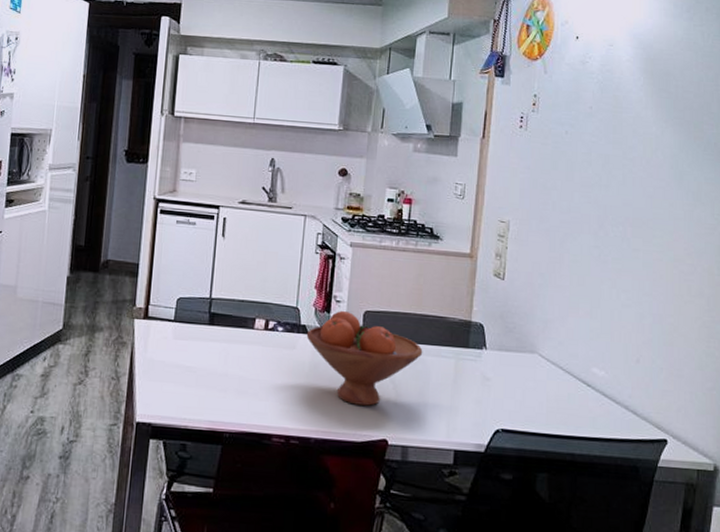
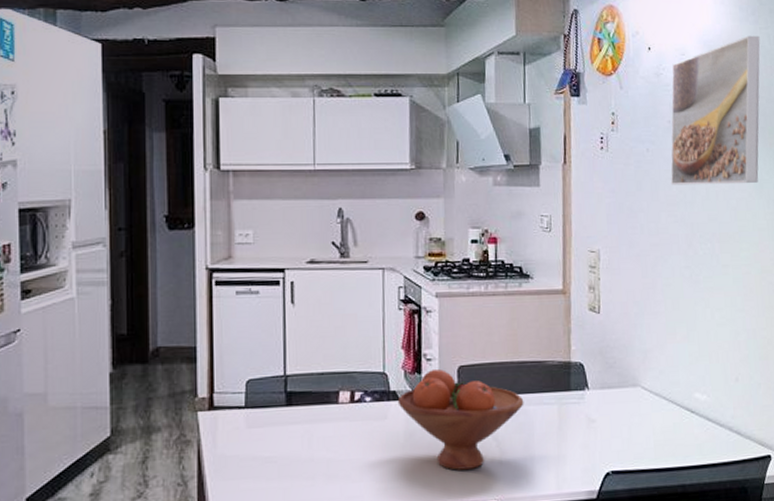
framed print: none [588,31,693,174] -> present [671,35,760,185]

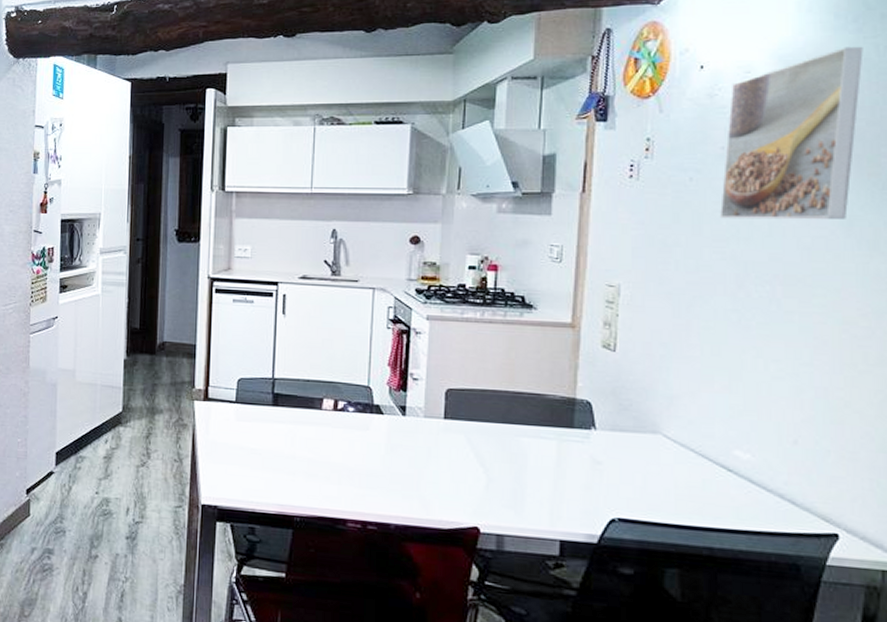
fruit bowl: present [397,369,524,470] -> none [380,389,518,491]

